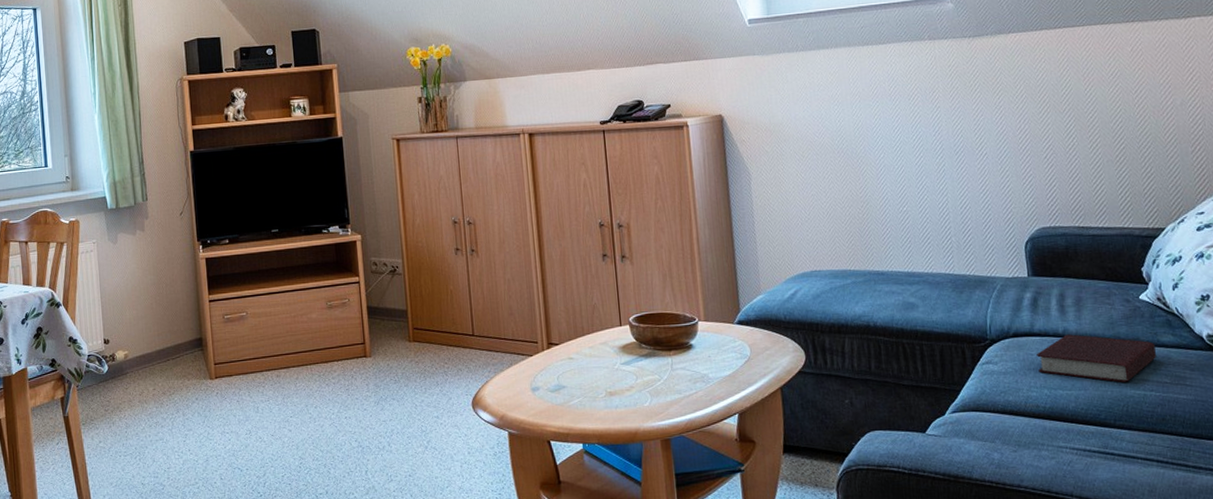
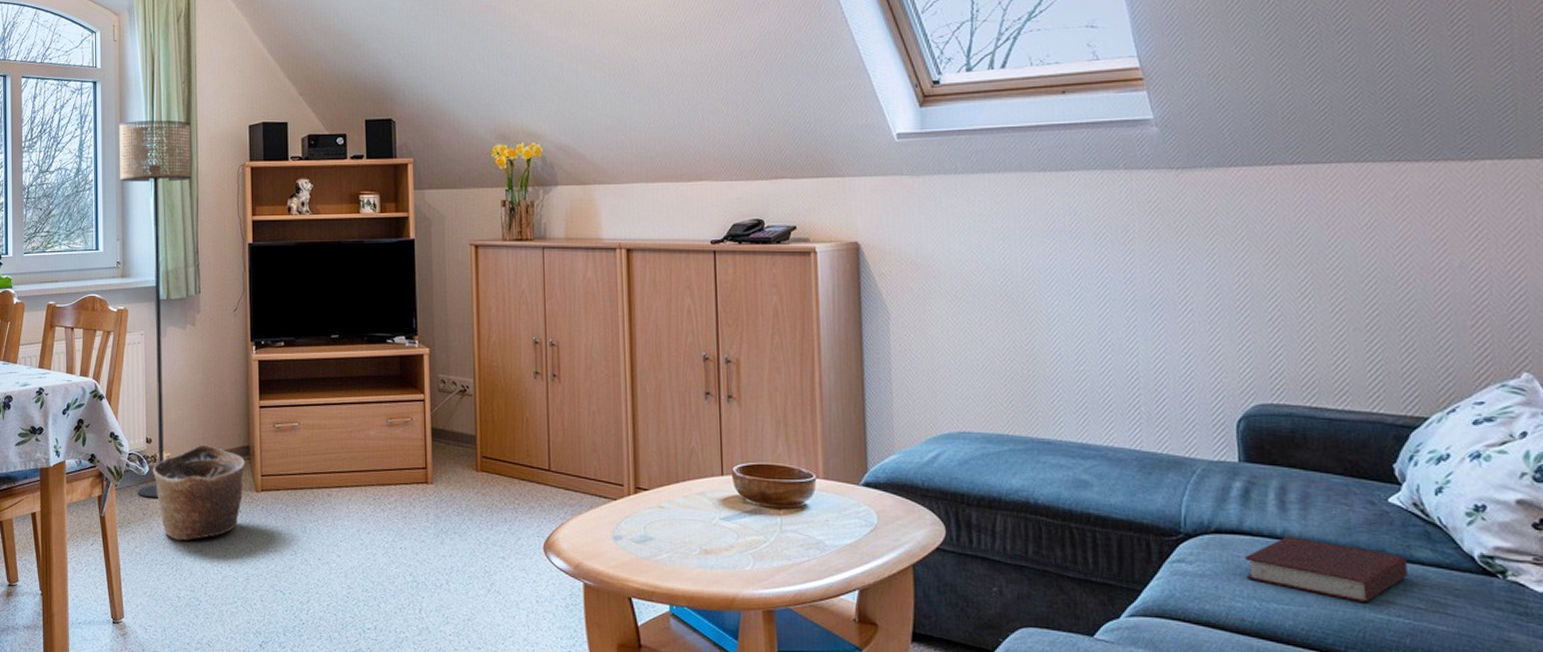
floor lamp: none [60,41,133,395] -> present [118,120,192,498]
basket: none [112,340,199,432] -> present [153,444,245,541]

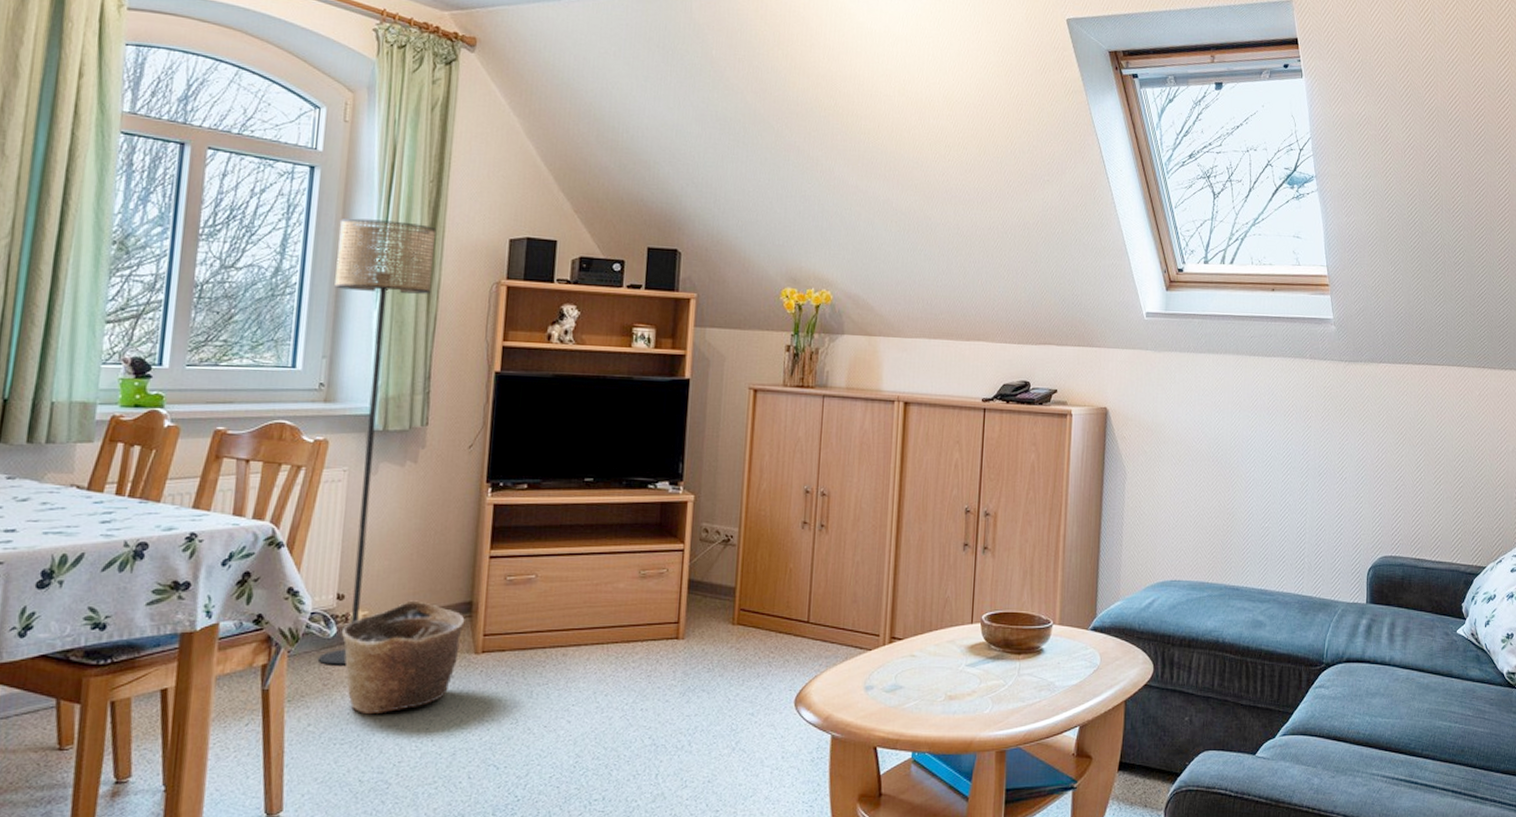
book: present [1245,536,1407,602] -> none [1364,663,1464,713]

